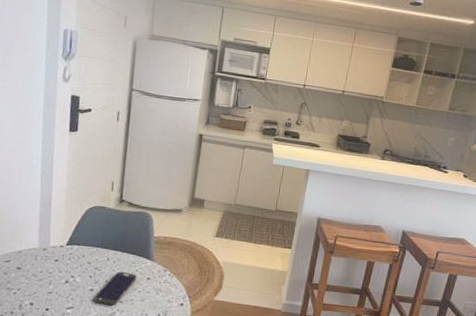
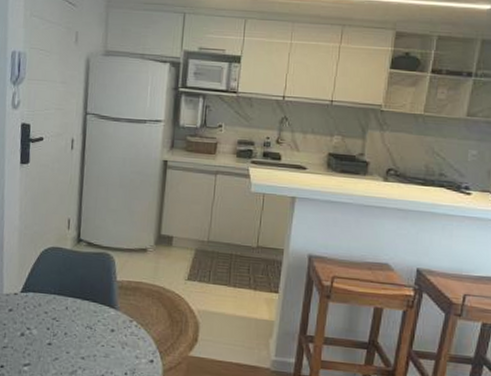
smartphone: present [93,272,137,306] -> none [52,322,100,363]

